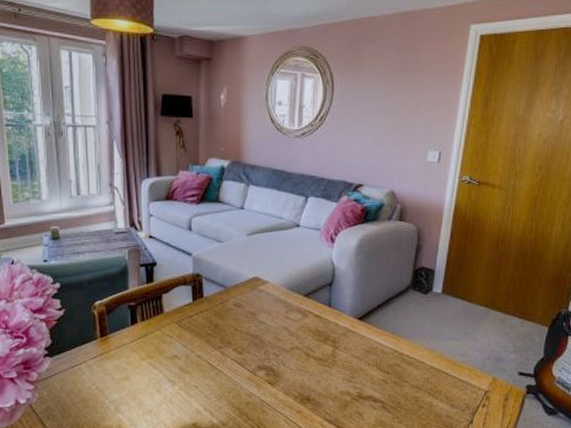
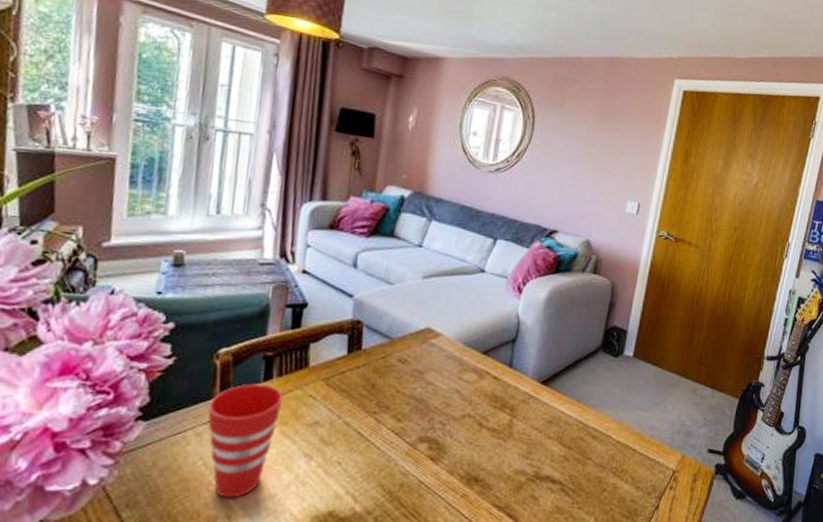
cup: none [94,327,147,413] -> present [208,383,283,498]

